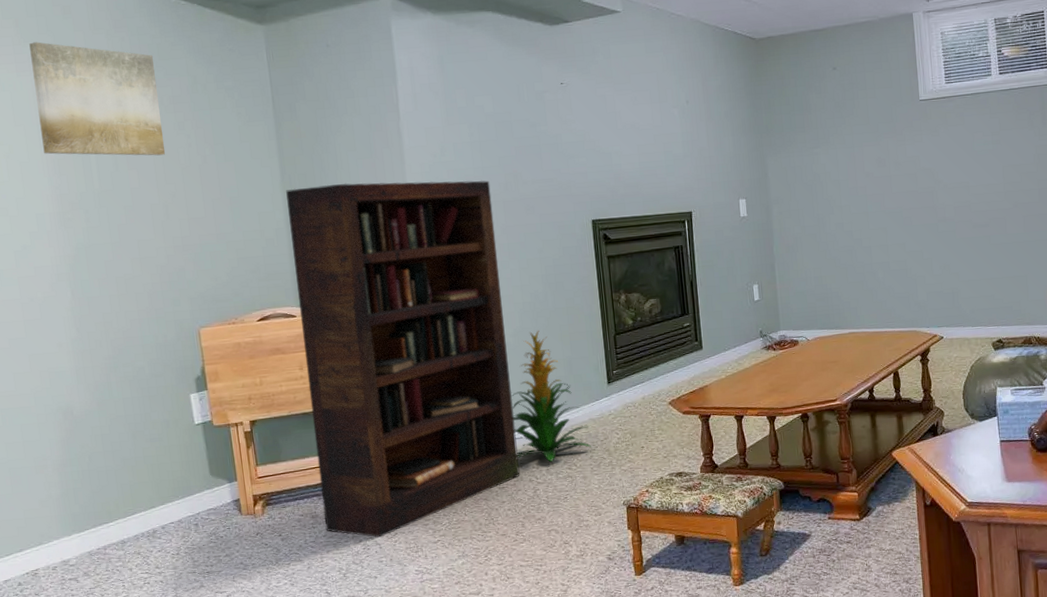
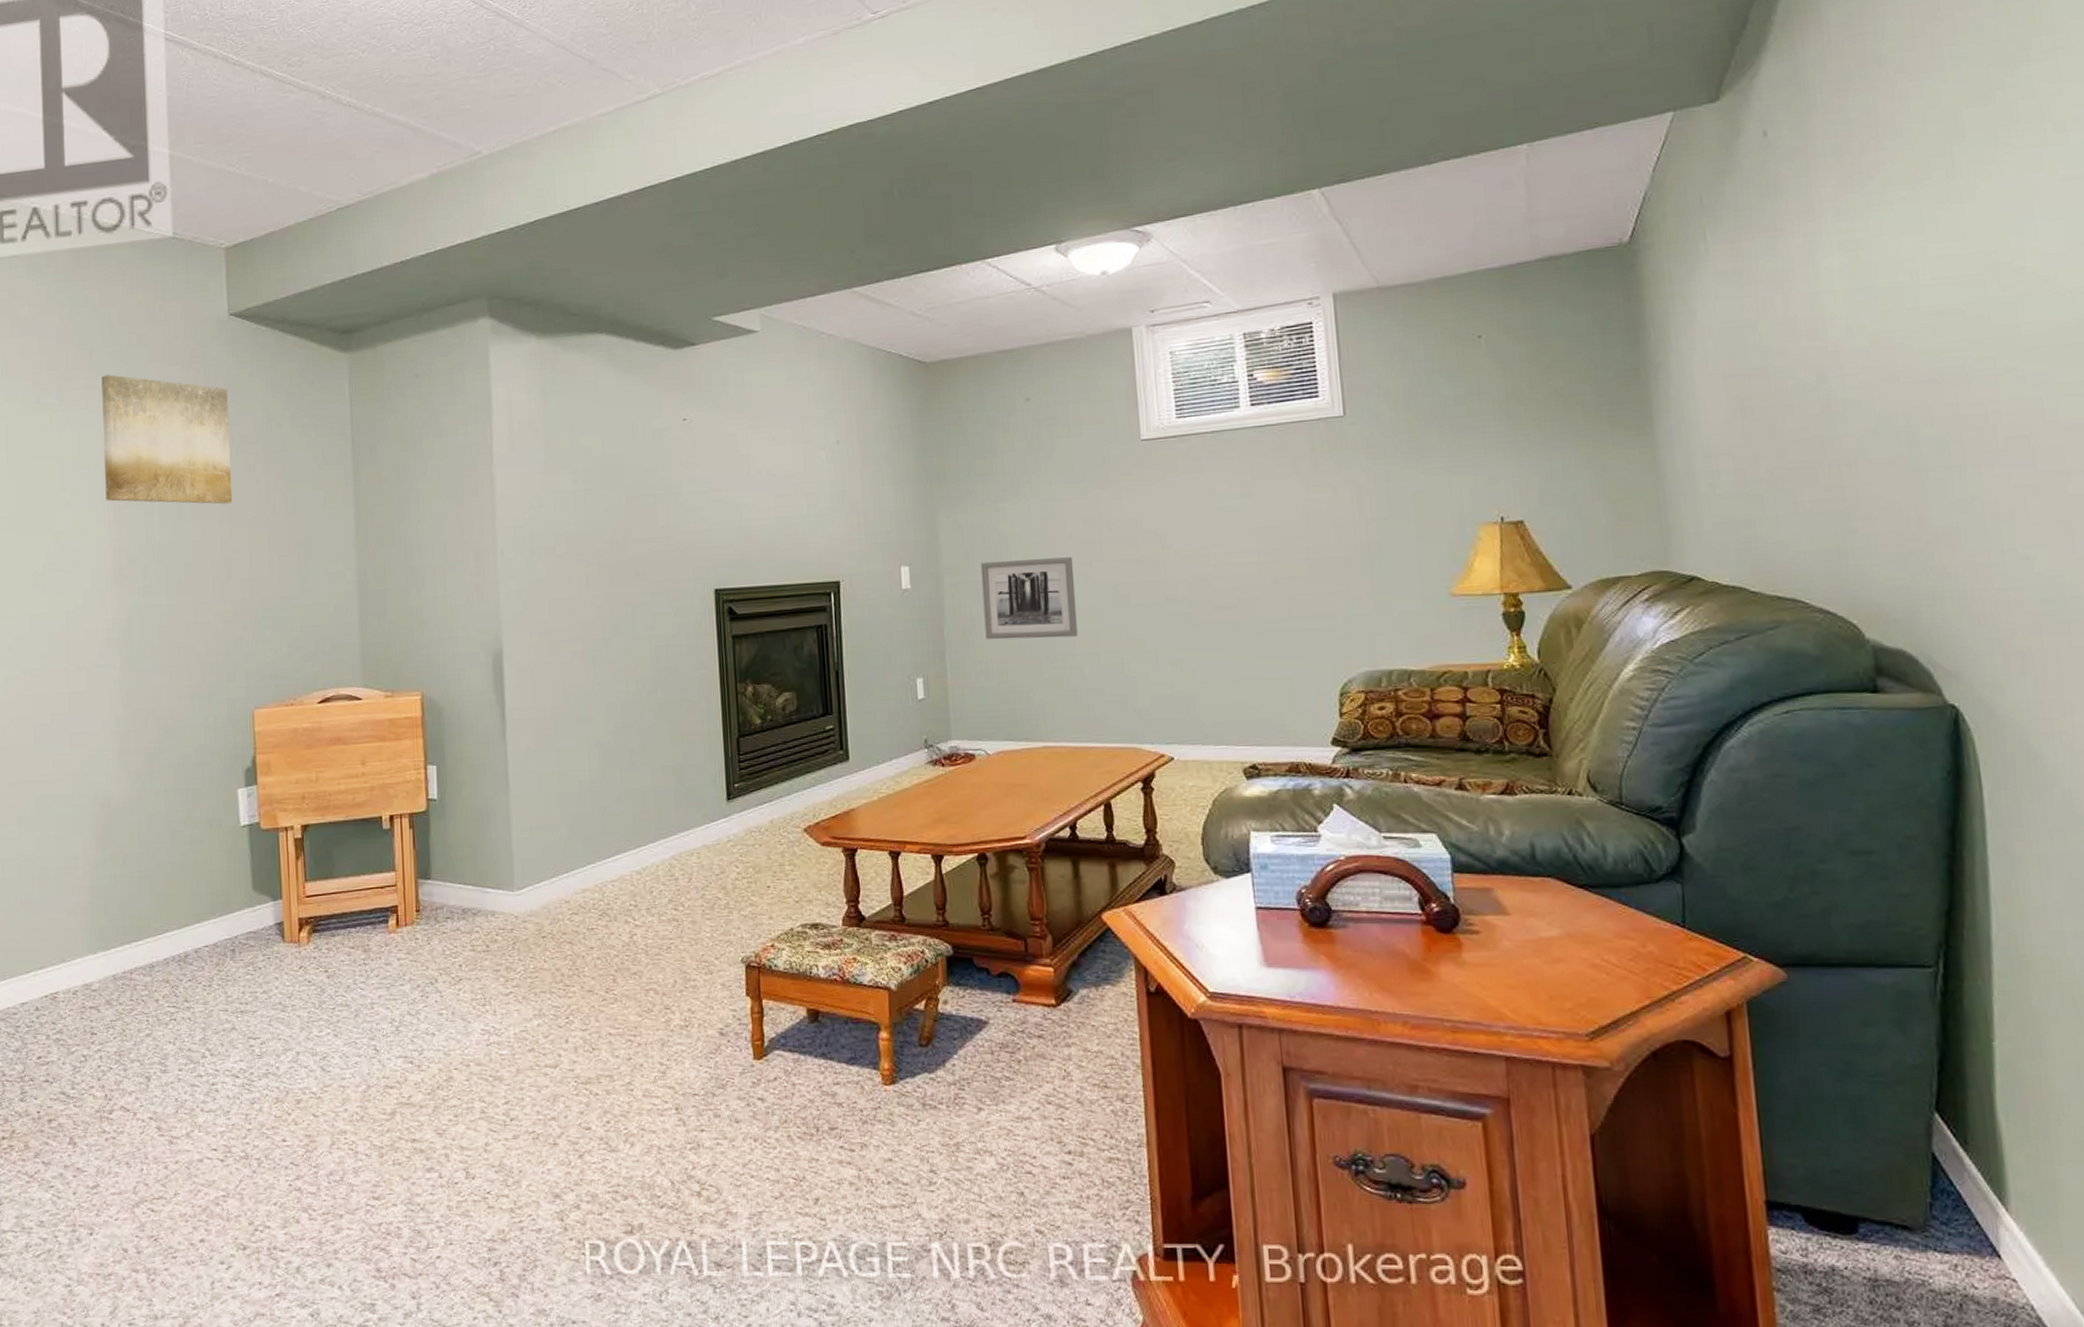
bookcase: present [286,180,520,537] -> none [360,538,614,983]
indoor plant: present [511,330,591,462] -> none [607,727,704,899]
wall art: none [800,190,874,254] -> present [980,557,1078,640]

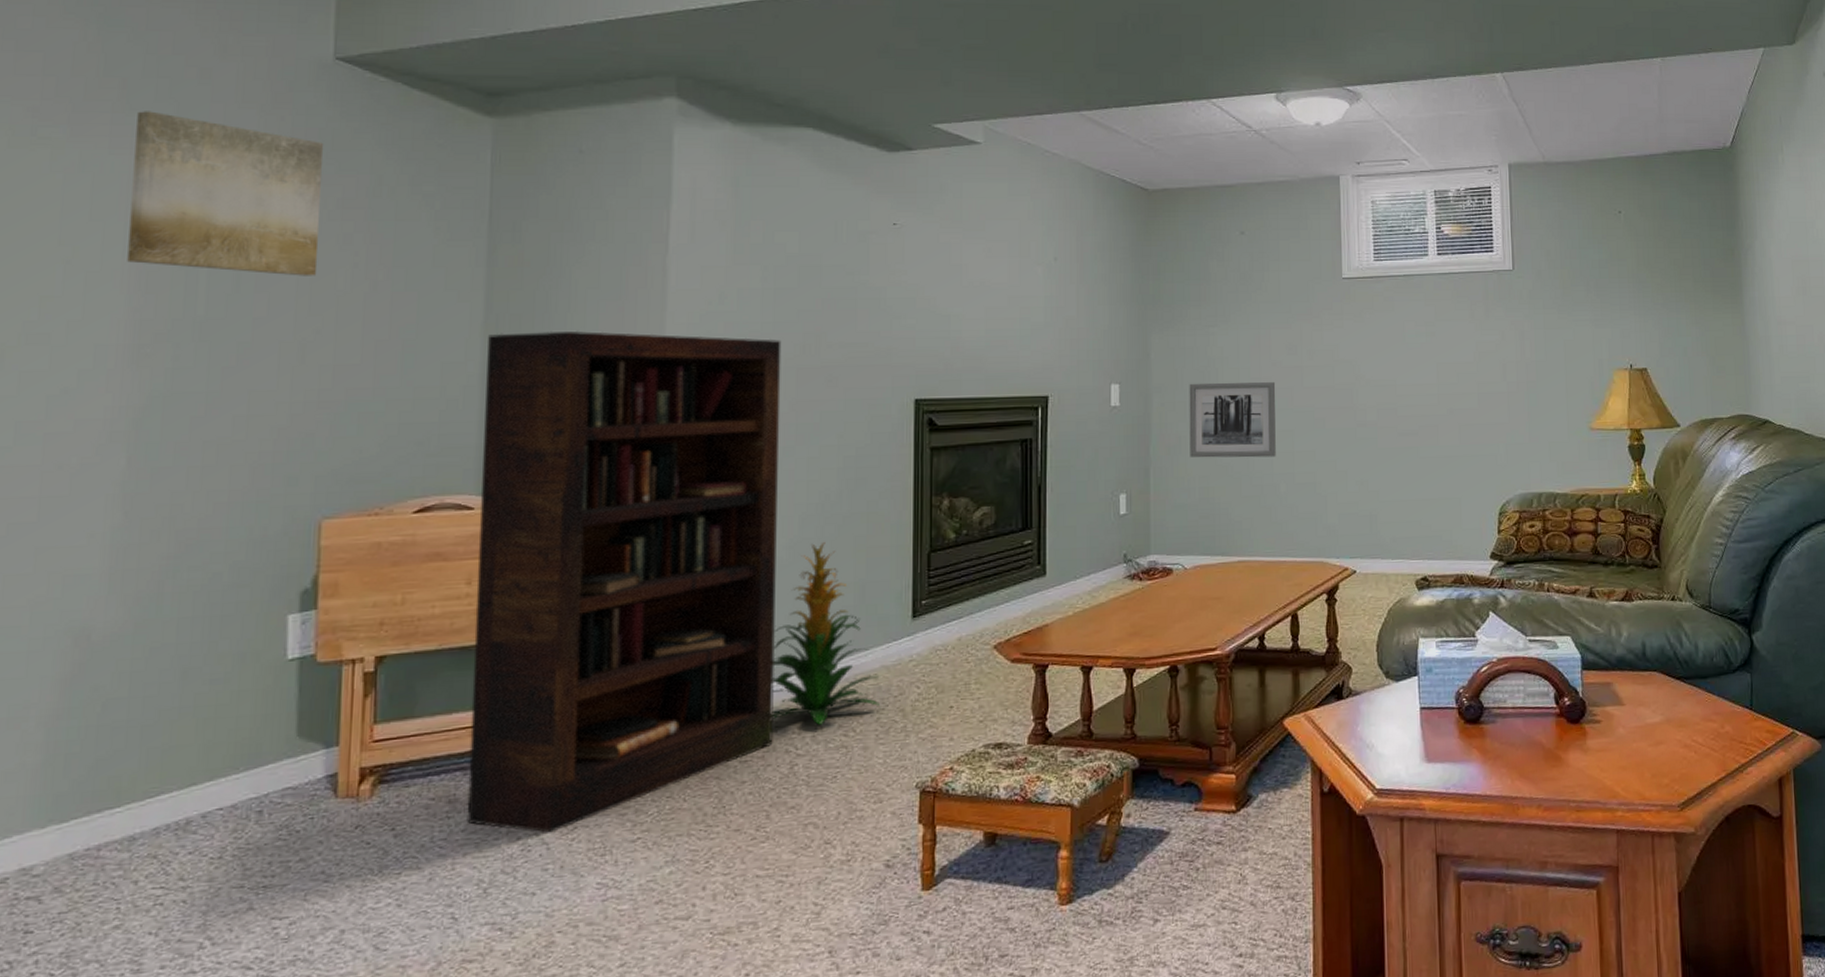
bookcase: none [360,538,614,983] -> present [466,330,782,833]
indoor plant: none [607,727,704,899] -> present [772,541,880,725]

